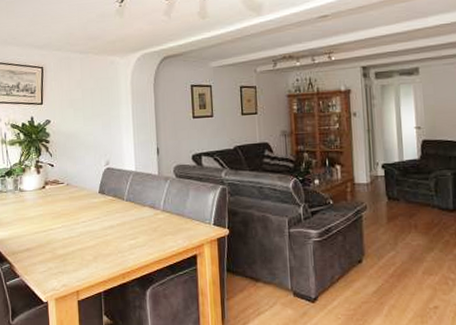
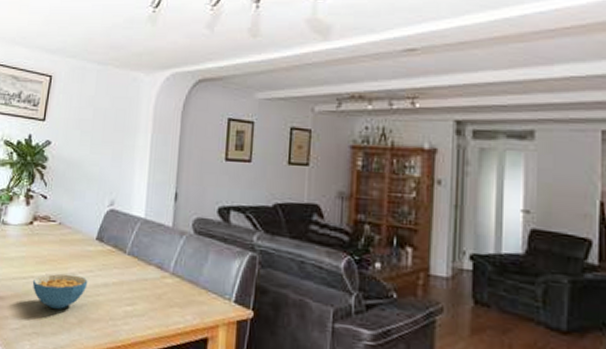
cereal bowl: none [51,223,97,251] -> present [32,273,88,309]

